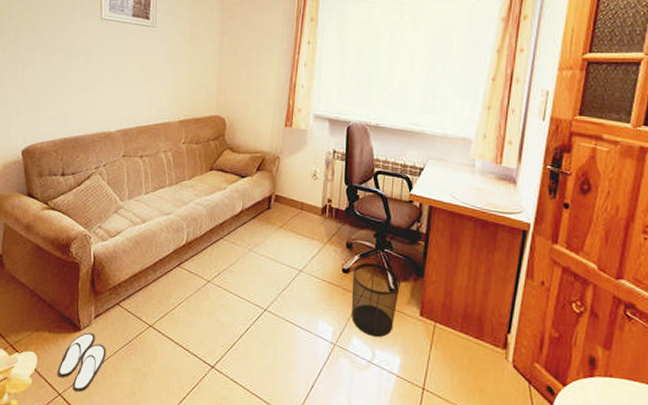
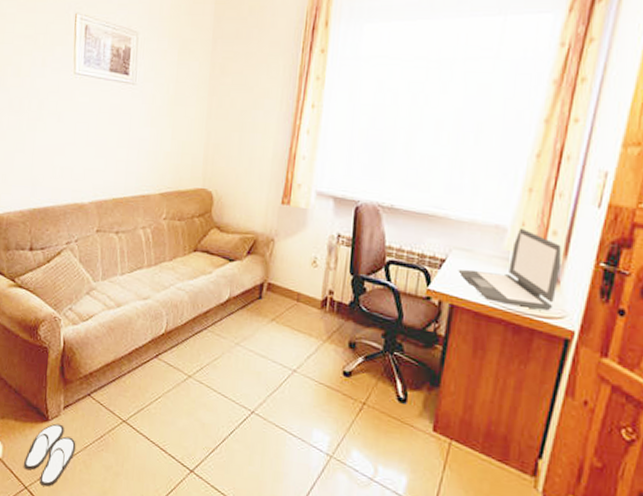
waste bin: present [352,263,402,337] -> none [352,366,413,452]
laptop: none [434,139,517,208] -> present [458,227,562,311]

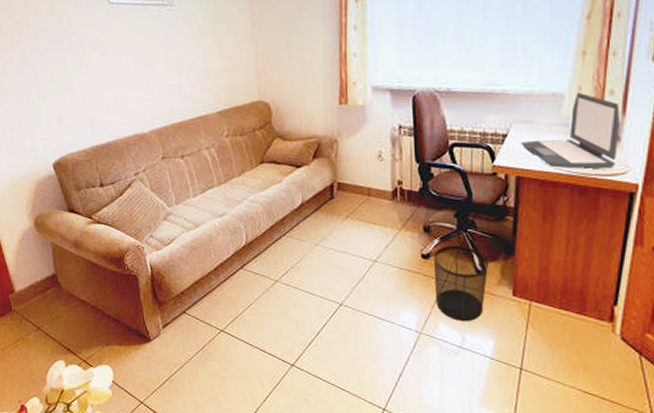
slippers: present [24,423,76,487] -> none [135,342,181,399]
waste bin: none [352,366,413,452] -> present [434,246,490,321]

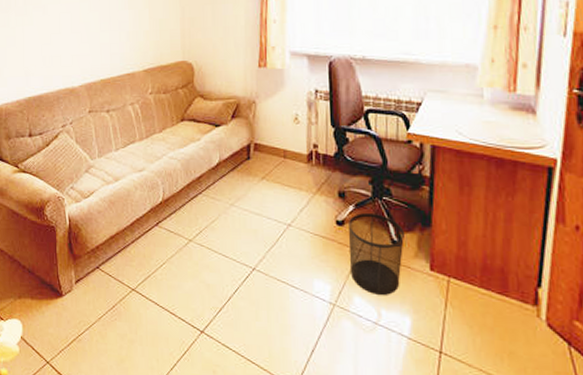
laptop: present [520,92,621,169] -> none [435,64,536,142]

